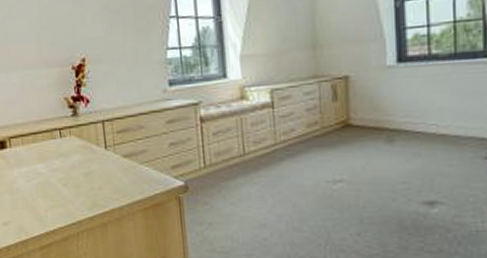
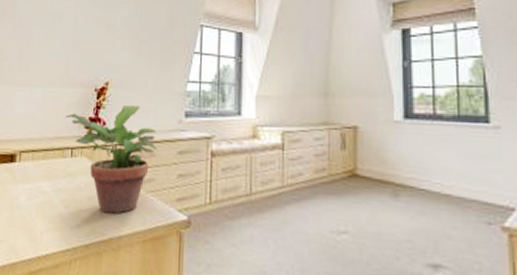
potted plant: none [46,78,145,187] -> present [64,104,158,214]

